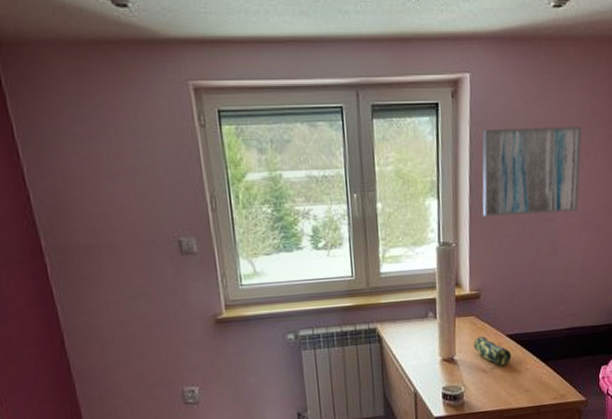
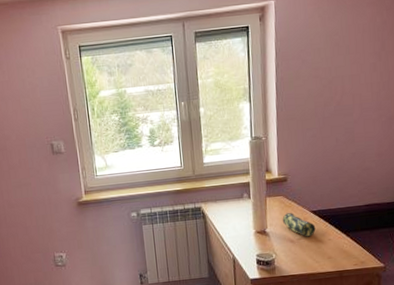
wall art: present [482,126,582,217] -> none [286,35,374,114]

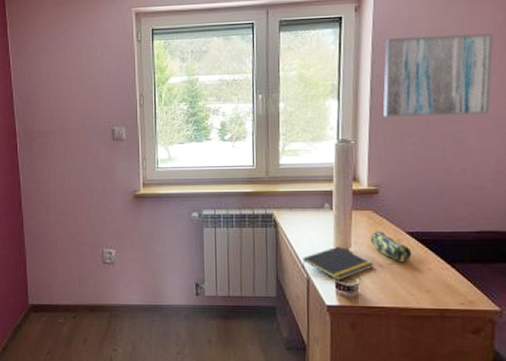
notepad: none [228,228,286,258] -> present [302,246,374,281]
wall art: none [286,35,374,114] -> present [382,33,494,117]

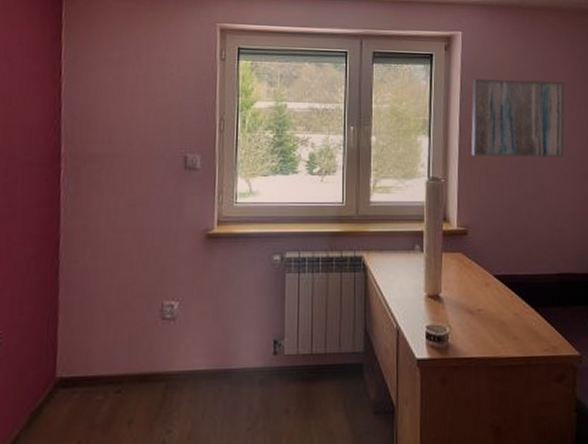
notepad: present [302,246,374,281] -> none [391,291,464,330]
pencil case: present [370,230,412,263] -> none [460,274,500,308]

